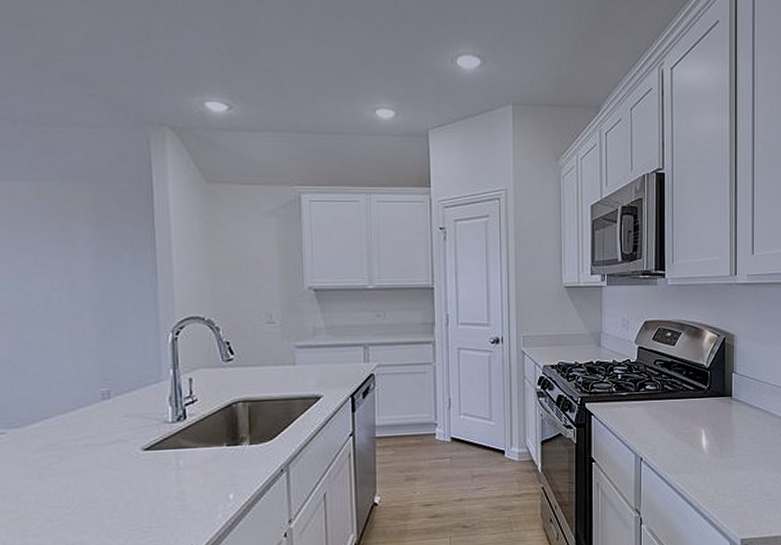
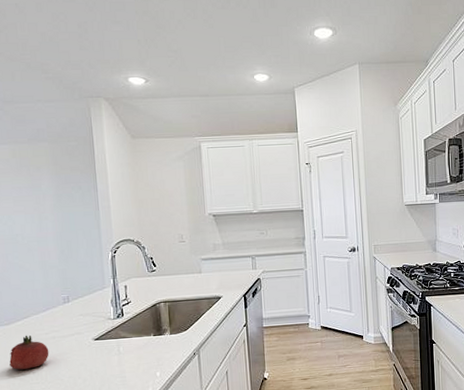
fruit: none [20,441,79,489] -> present [9,335,49,370]

